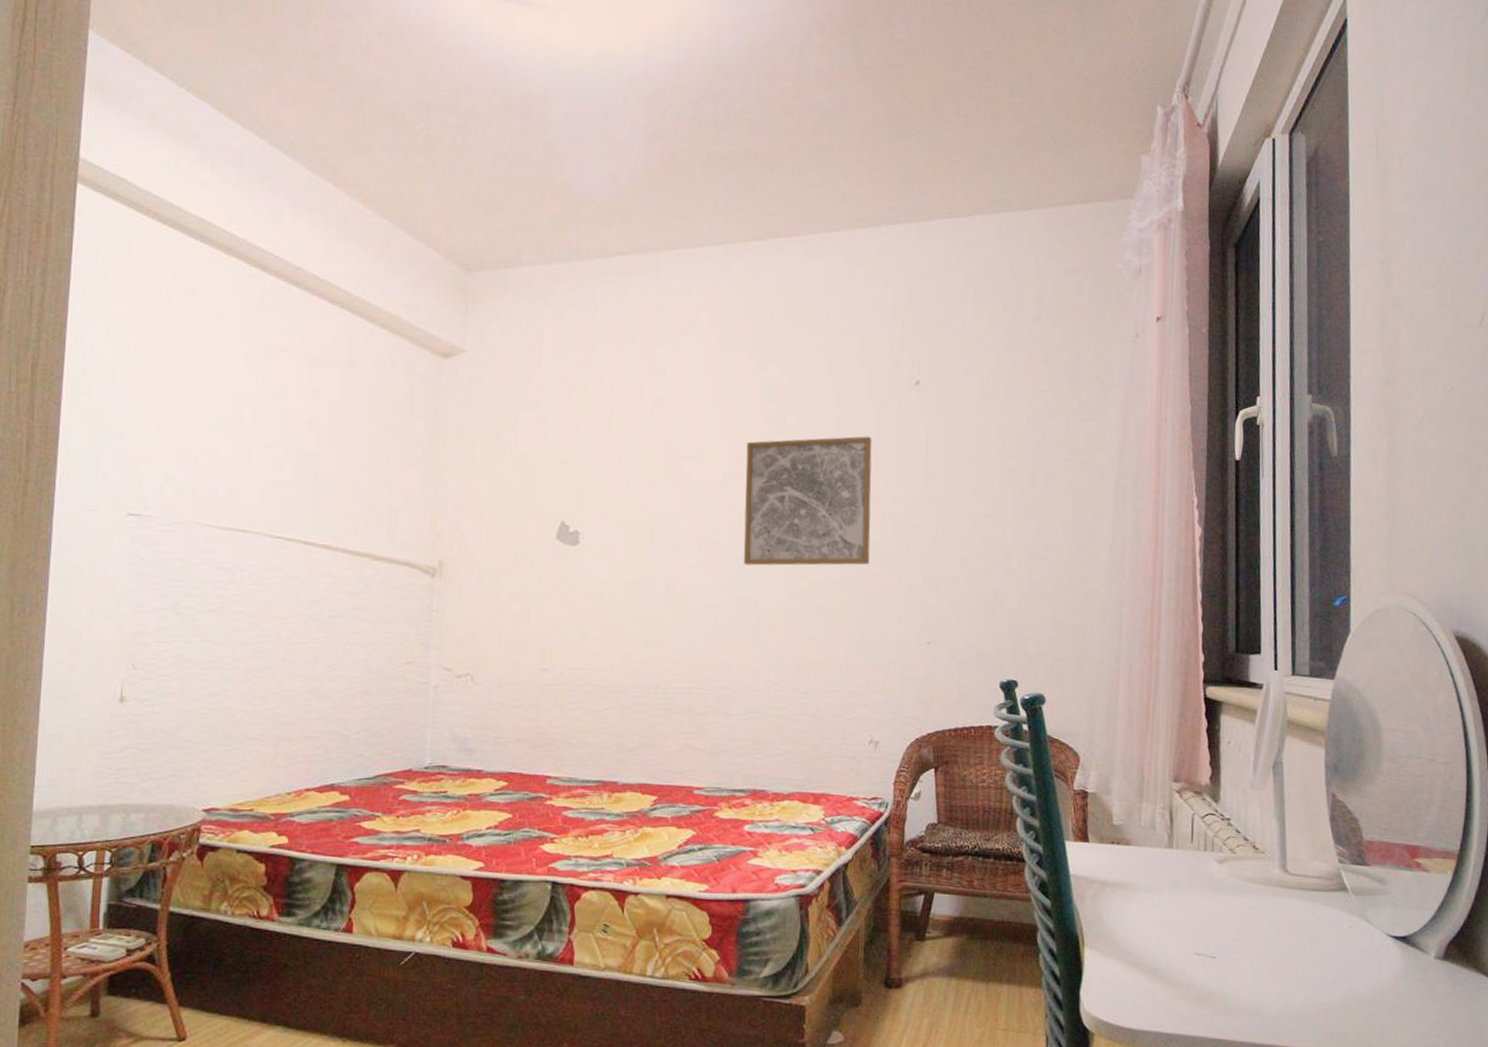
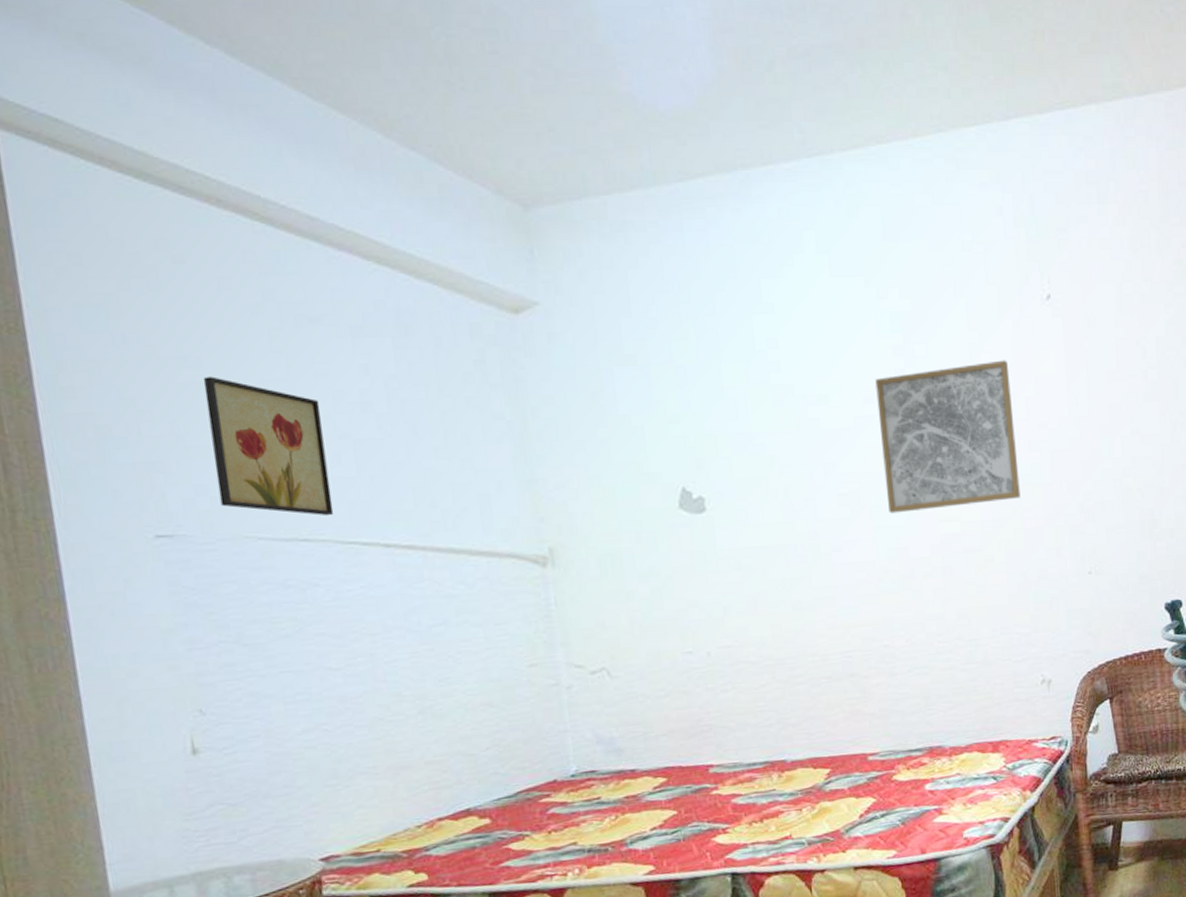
wall art: none [183,388,275,513] -> present [203,376,334,516]

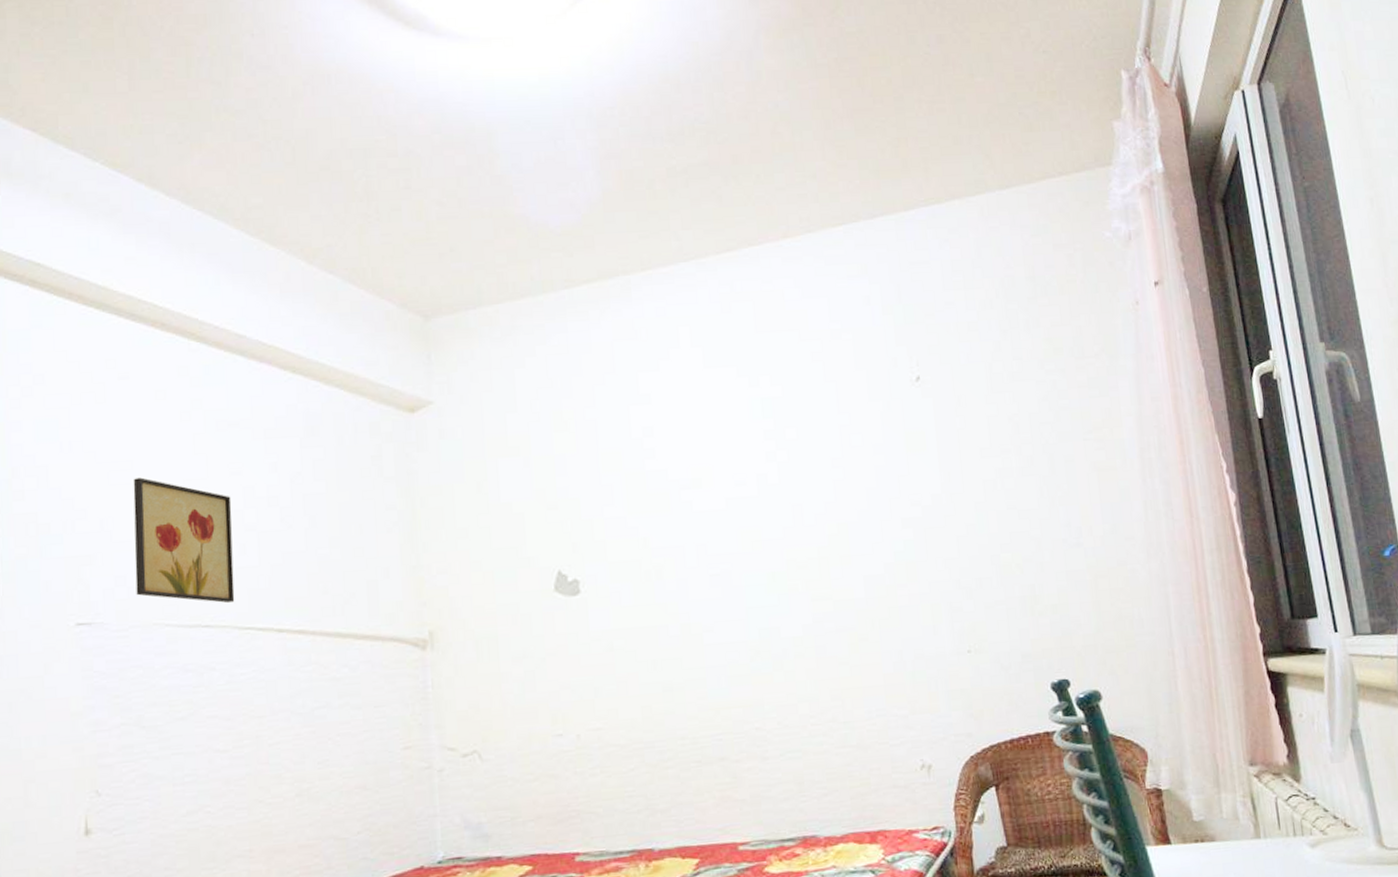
wall art: present [875,360,1021,513] -> none [747,440,894,593]

